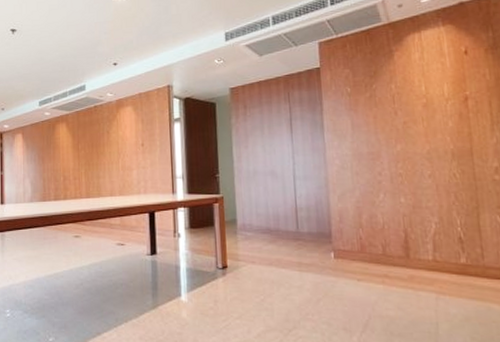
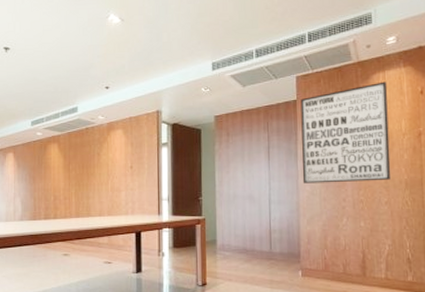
wall art: none [324,43,435,157] -> present [300,81,391,183]

